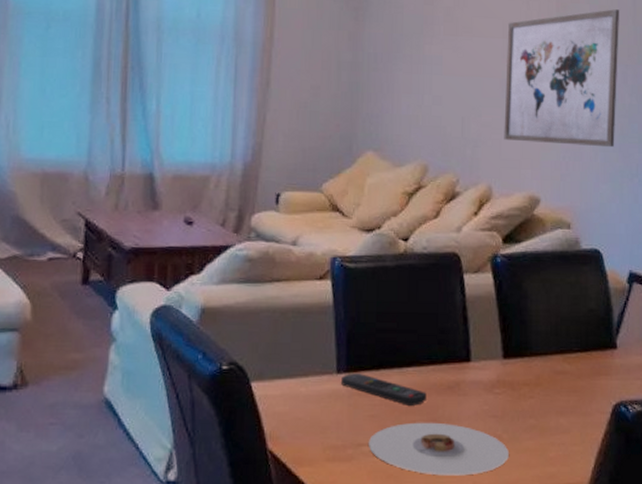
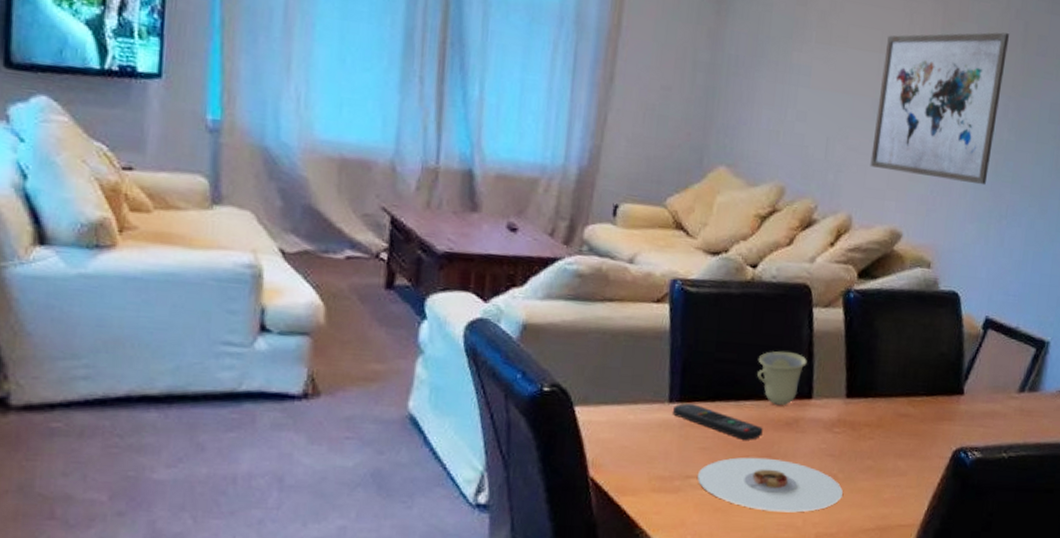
cup: none [416,317,463,369] -> present [756,350,807,405]

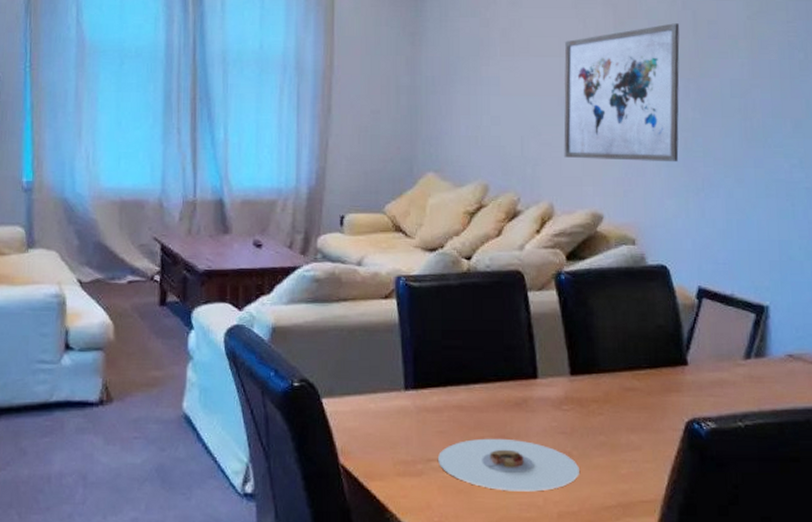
remote control: present [673,402,763,440] -> none [409,389,494,422]
cup: present [756,350,807,405] -> none [482,334,528,386]

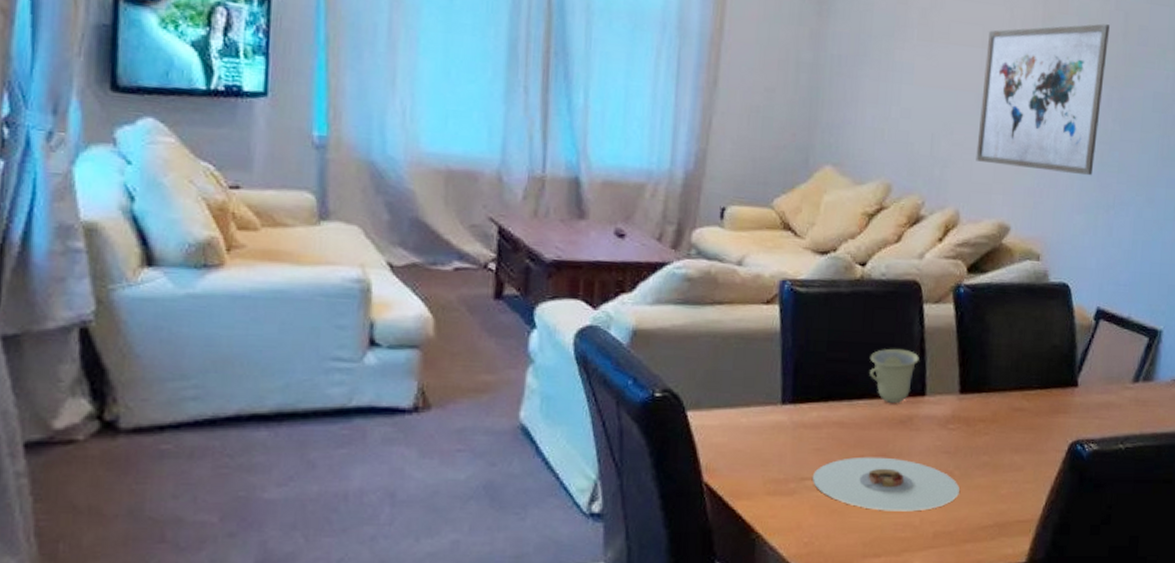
cup: none [482,334,528,386] -> present [868,348,919,403]

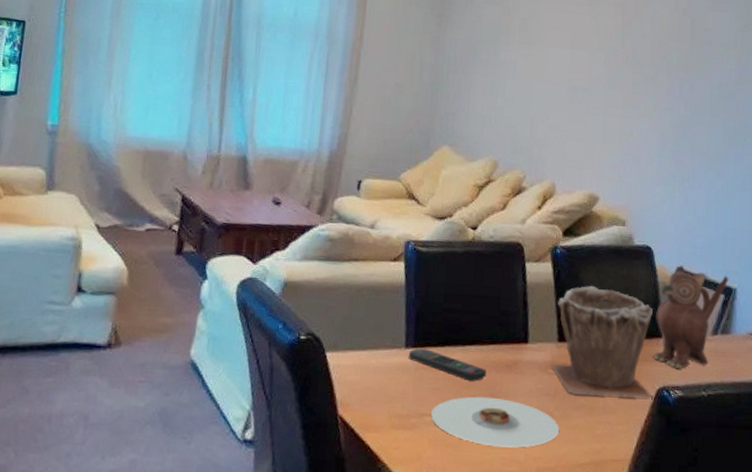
remote control: none [786,403,877,440] -> present [409,348,487,381]
cup: present [868,348,919,403] -> none [479,301,523,349]
plant pot: none [950,329,1068,453] -> present [550,285,653,398]
wall art: present [976,24,1110,176] -> none [568,28,679,154]
teapot: none [1065,305,1154,421] -> present [652,265,729,369]

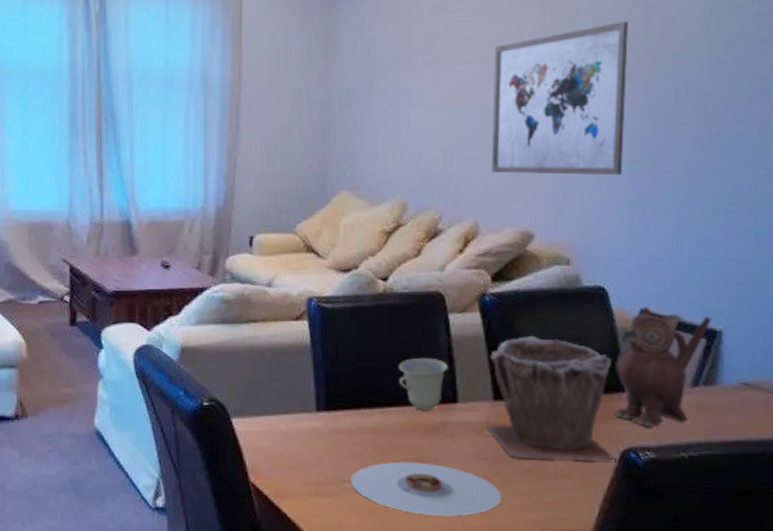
remote control: present [409,348,487,381] -> none [321,411,411,445]
cup: none [479,301,523,349] -> present [398,357,448,410]
wall art: none [568,28,679,154] -> present [491,22,628,176]

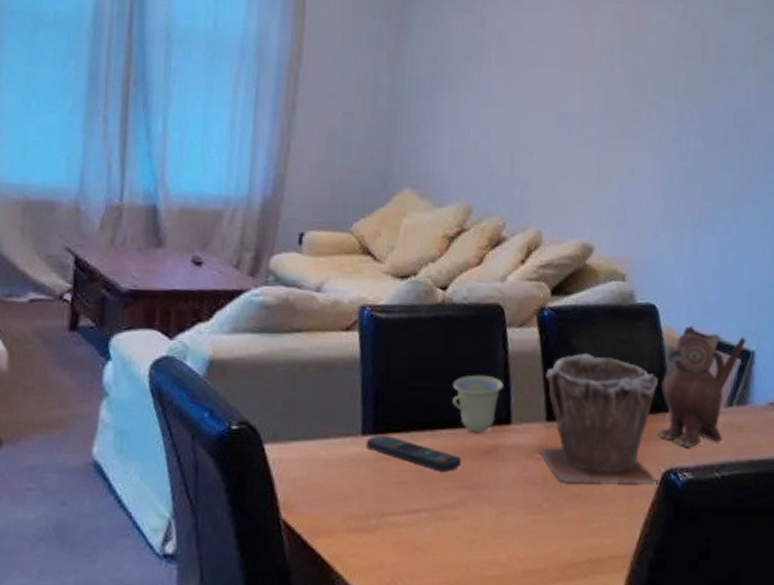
remote control: none [321,411,411,445] -> present [366,434,461,472]
plate: present [350,461,501,516] -> none [394,489,549,548]
wall art: present [491,22,628,176] -> none [557,41,688,194]

